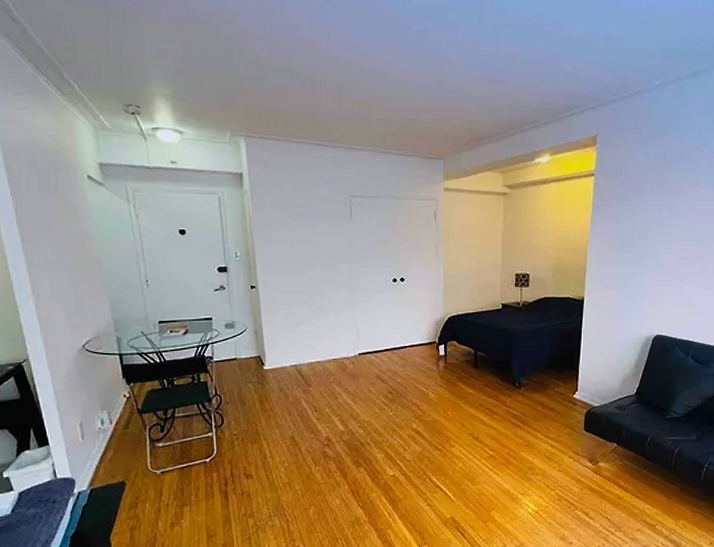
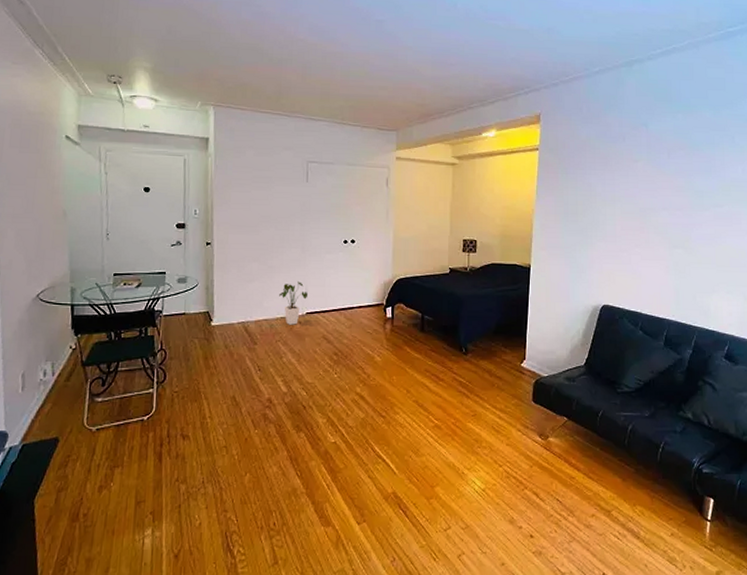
house plant: none [330,323,359,366] -> present [279,282,307,325]

